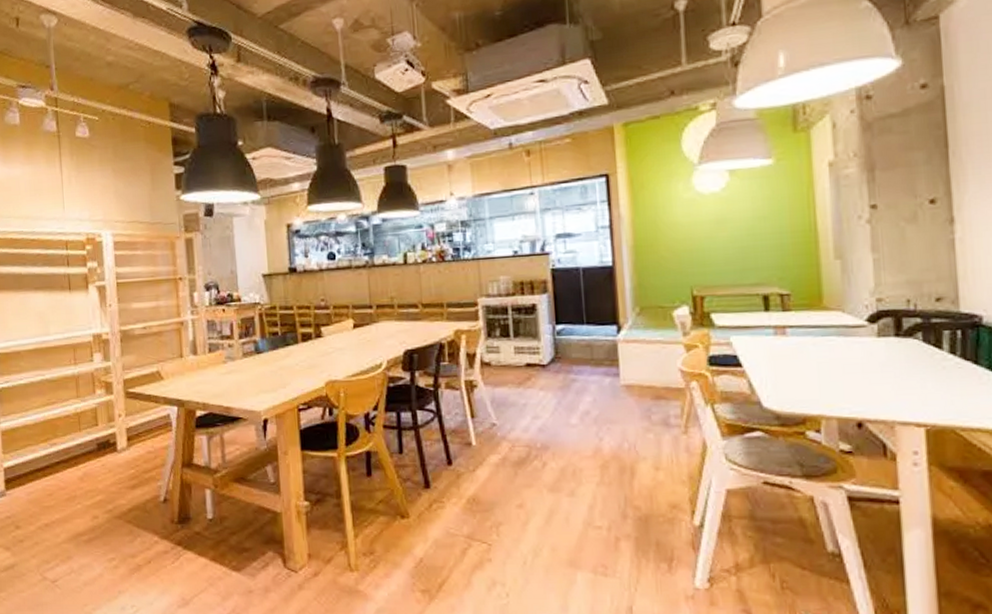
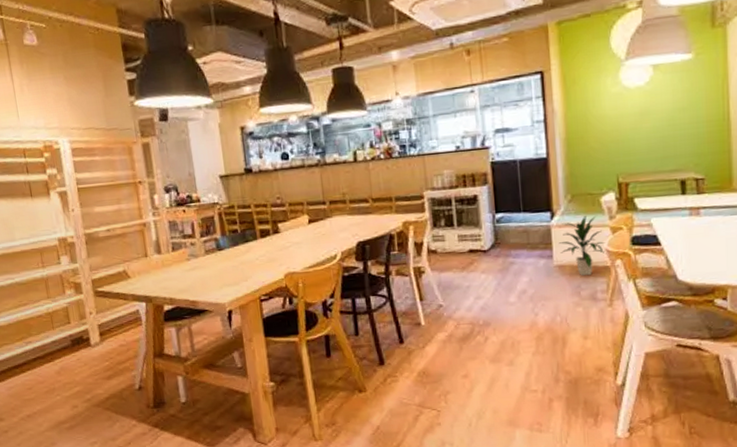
indoor plant: none [625,331,681,398] -> present [558,216,607,276]

